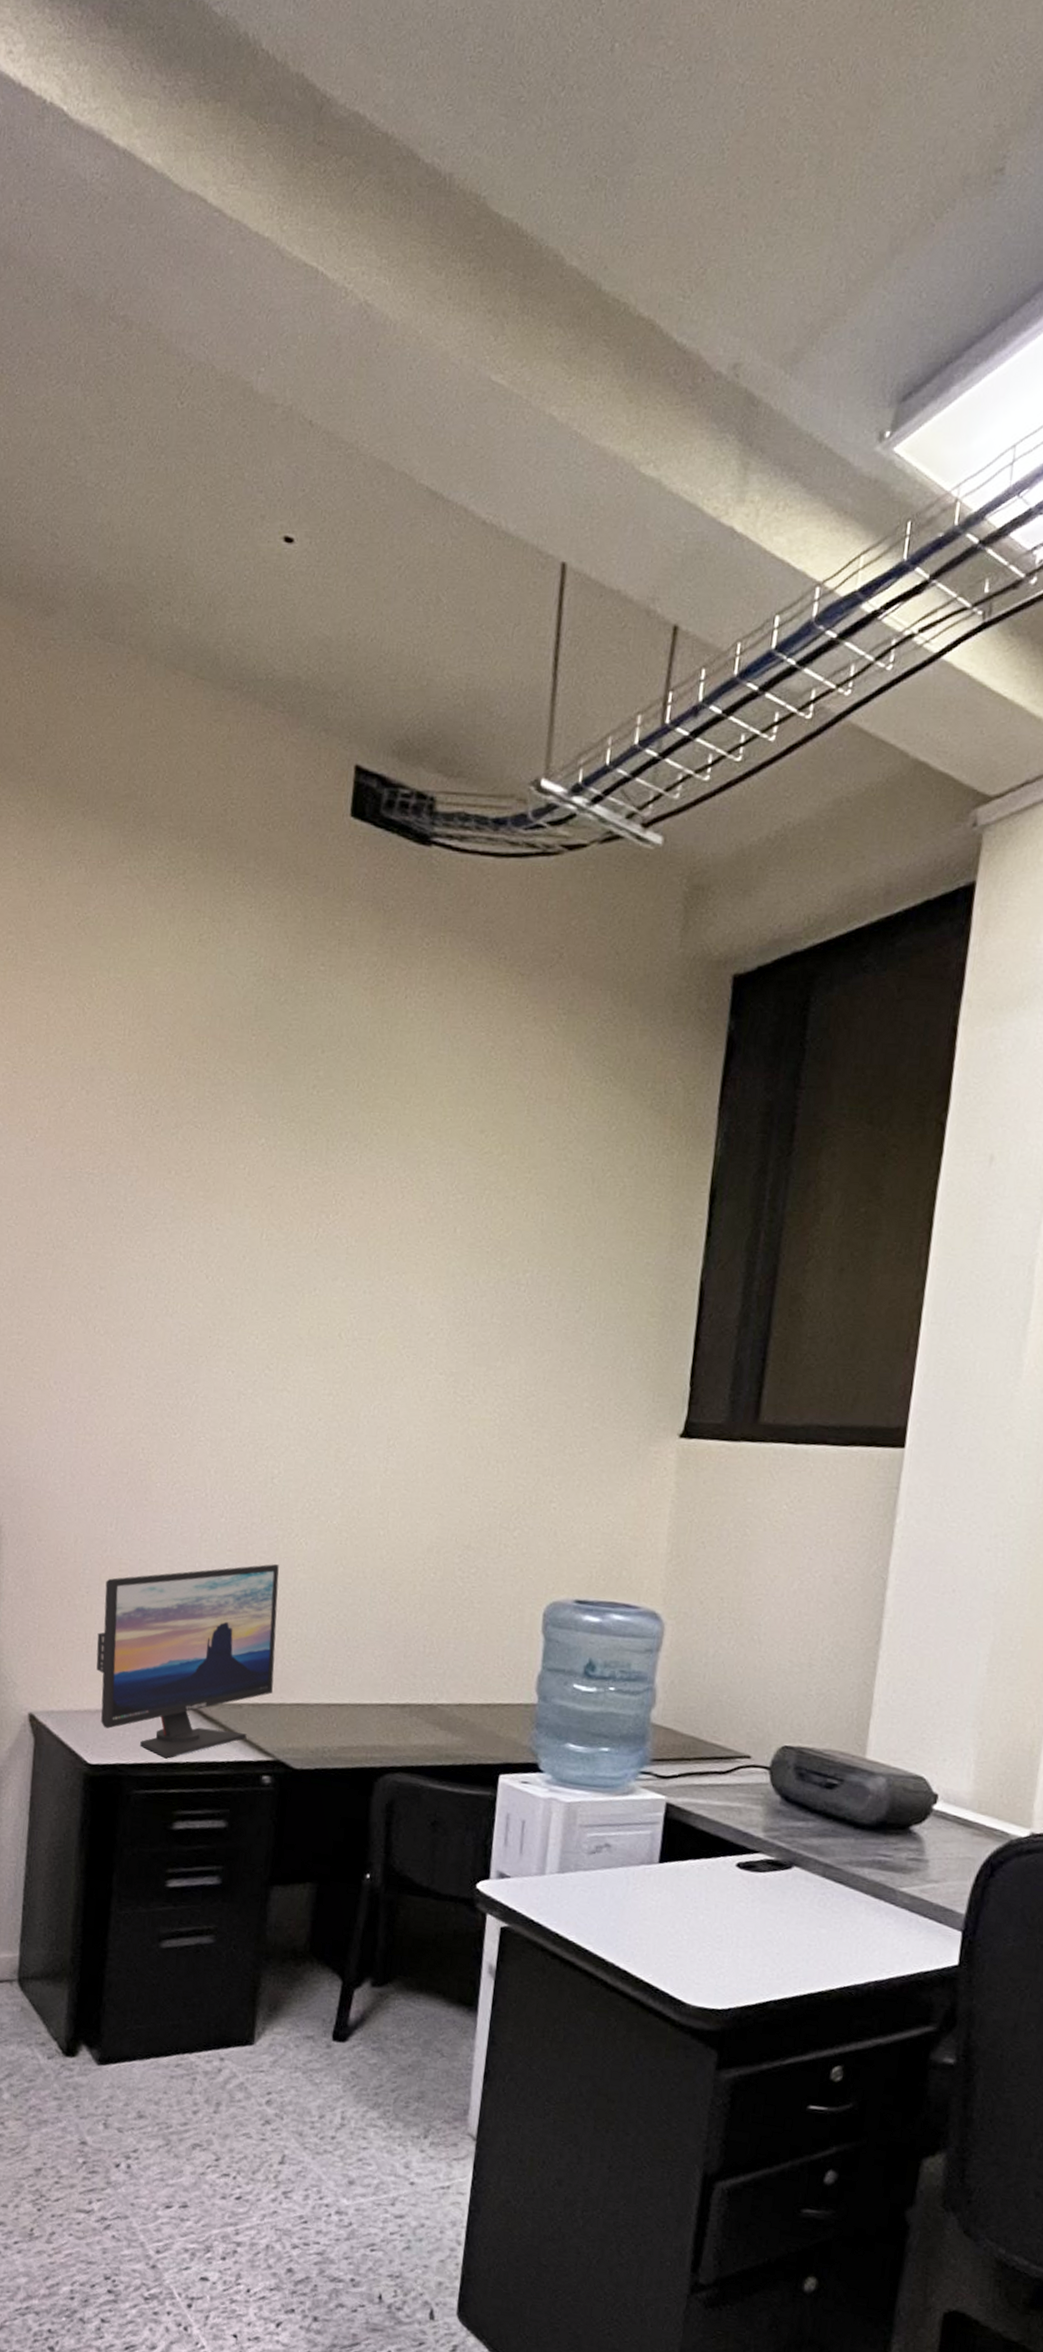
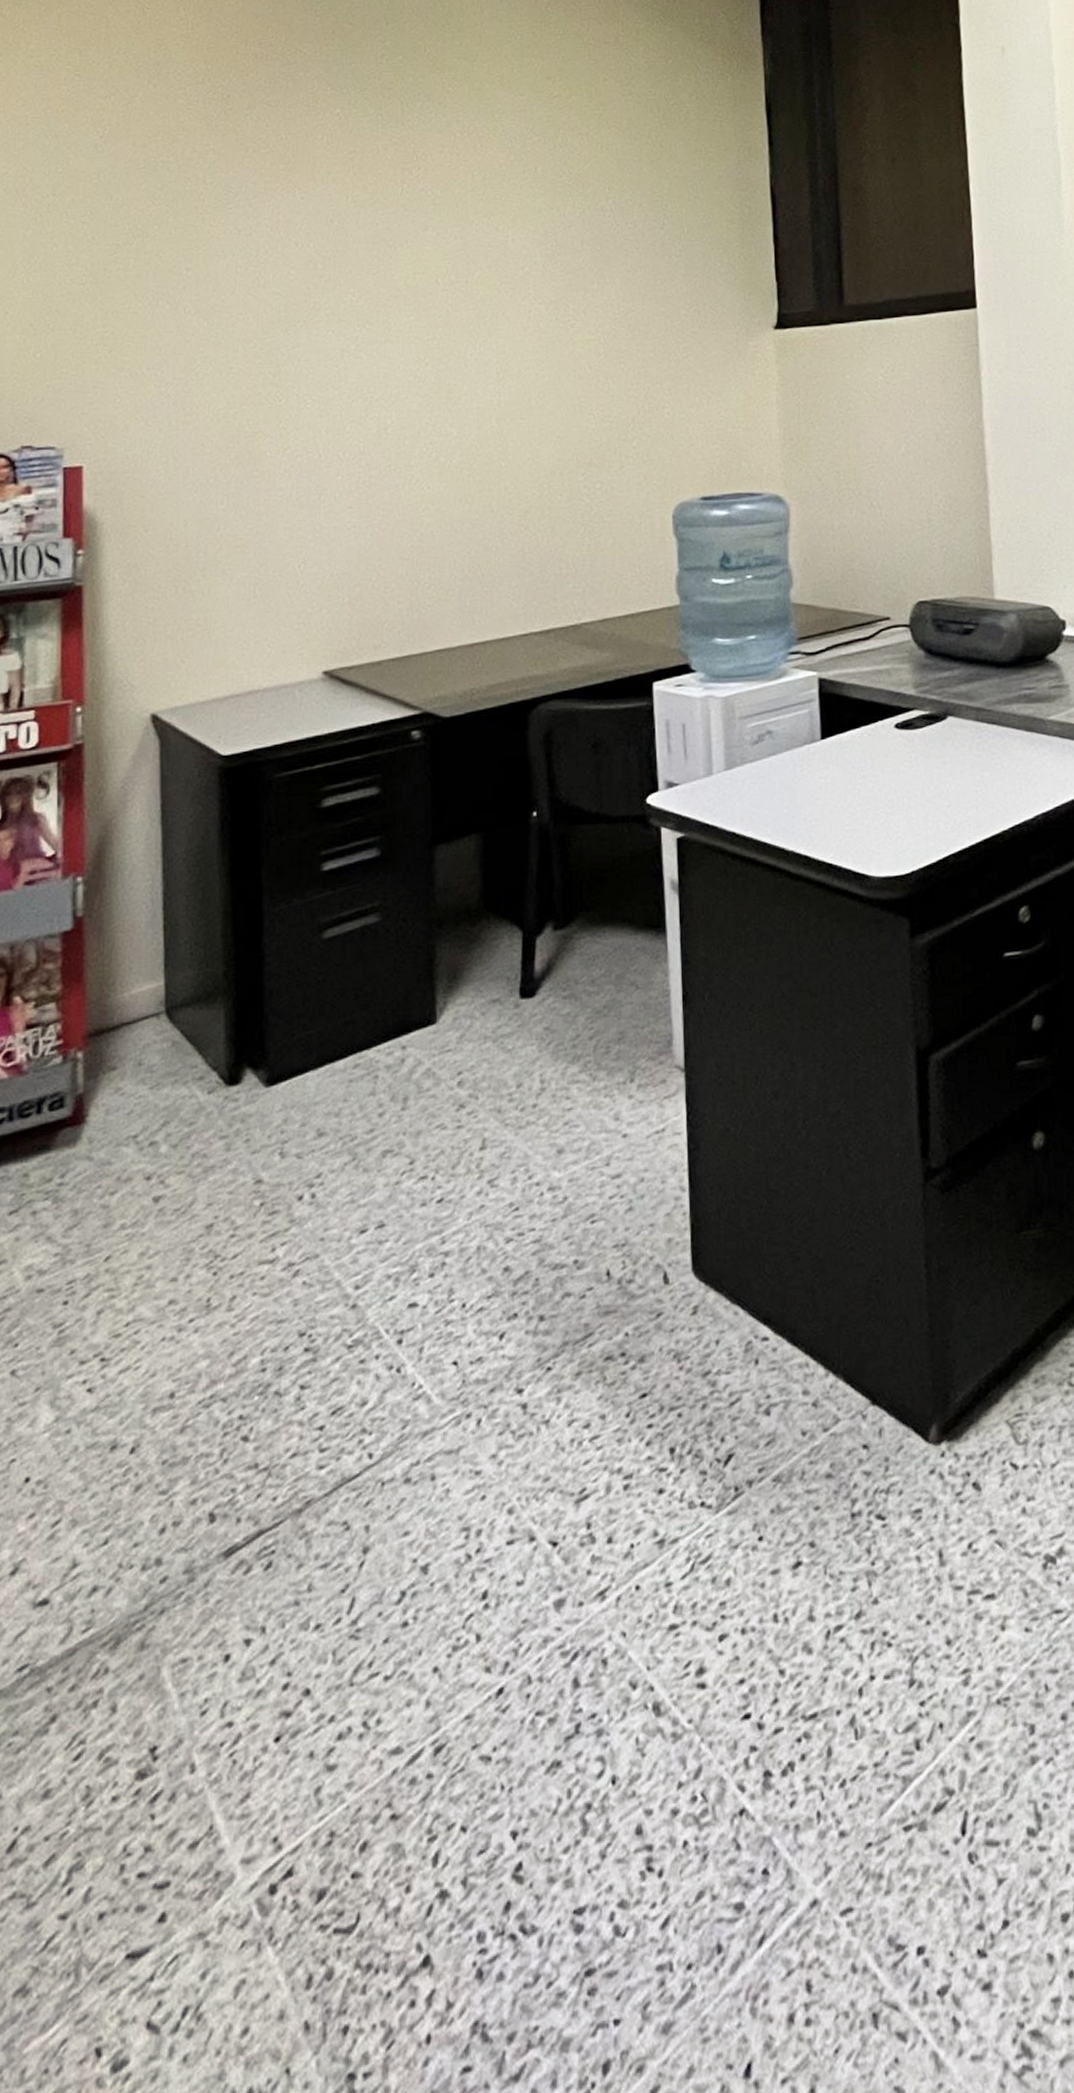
computer monitor: present [96,1564,279,1759] -> none [219,513,413,734]

